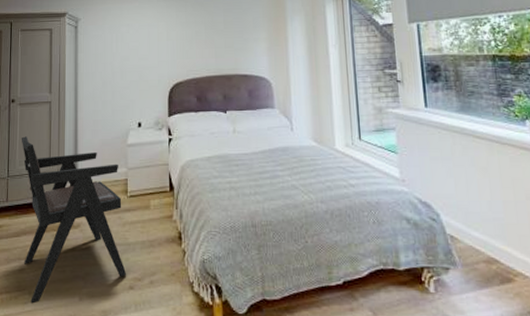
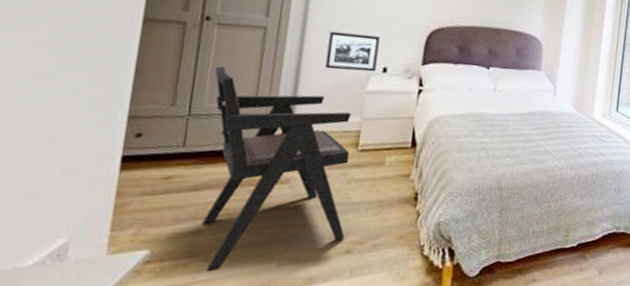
picture frame: none [95,97,132,129] -> present [325,31,380,72]

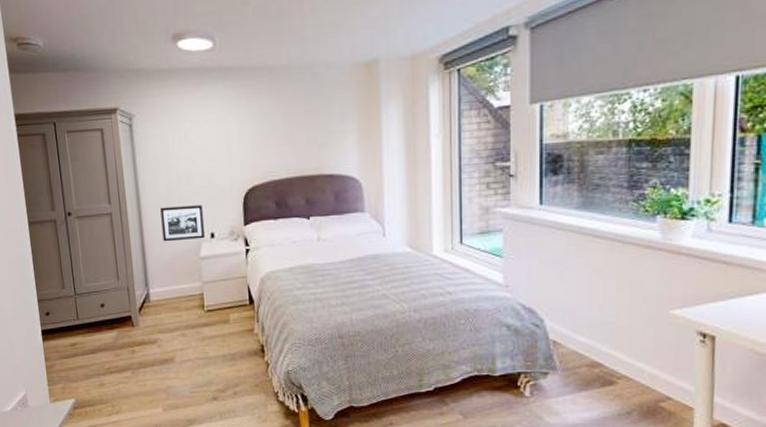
armchair: present [202,66,351,272] -> none [83,252,210,415]

